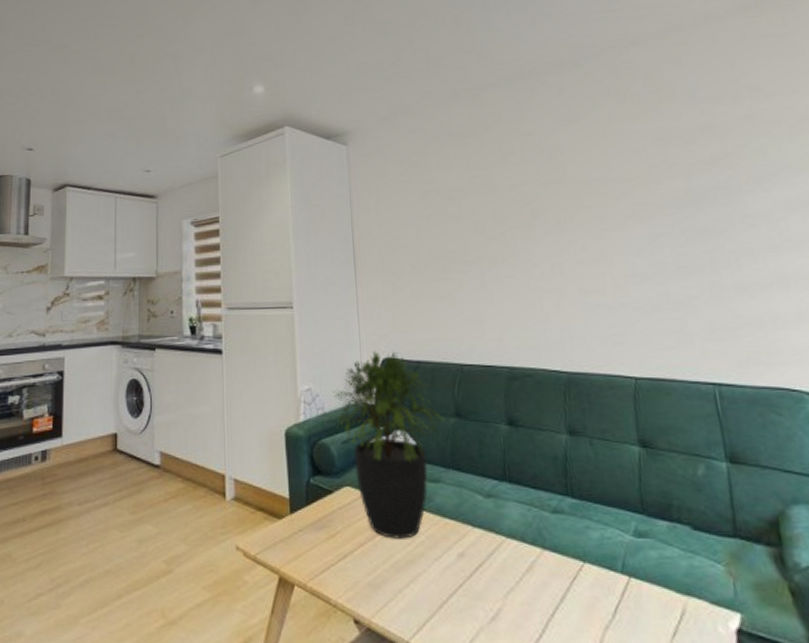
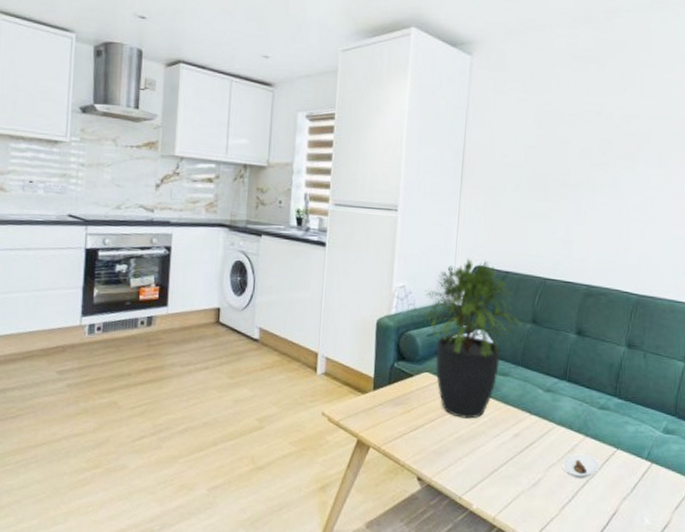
saucer: none [522,572,568,605] -> present [562,453,599,479]

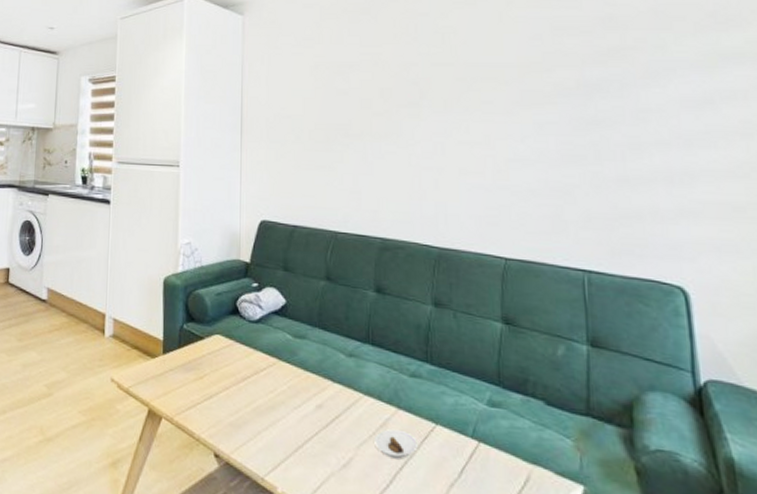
potted plant: present [424,258,523,419] -> none [210,212,317,387]

